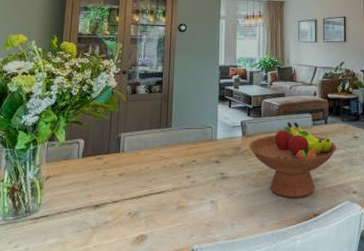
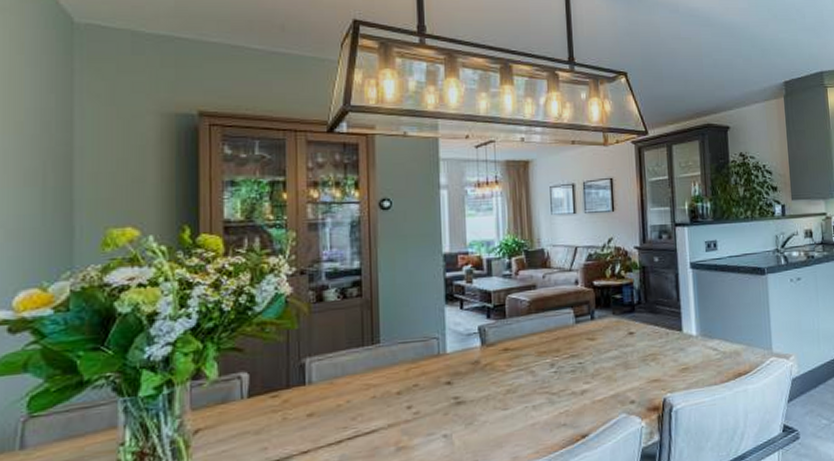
fruit bowl: present [249,122,337,198] -> none [491,321,608,419]

